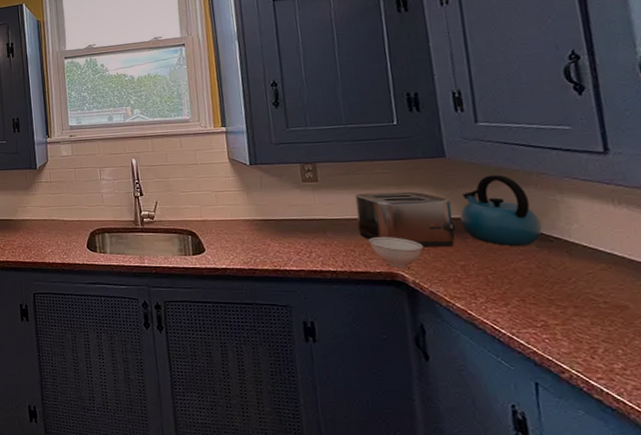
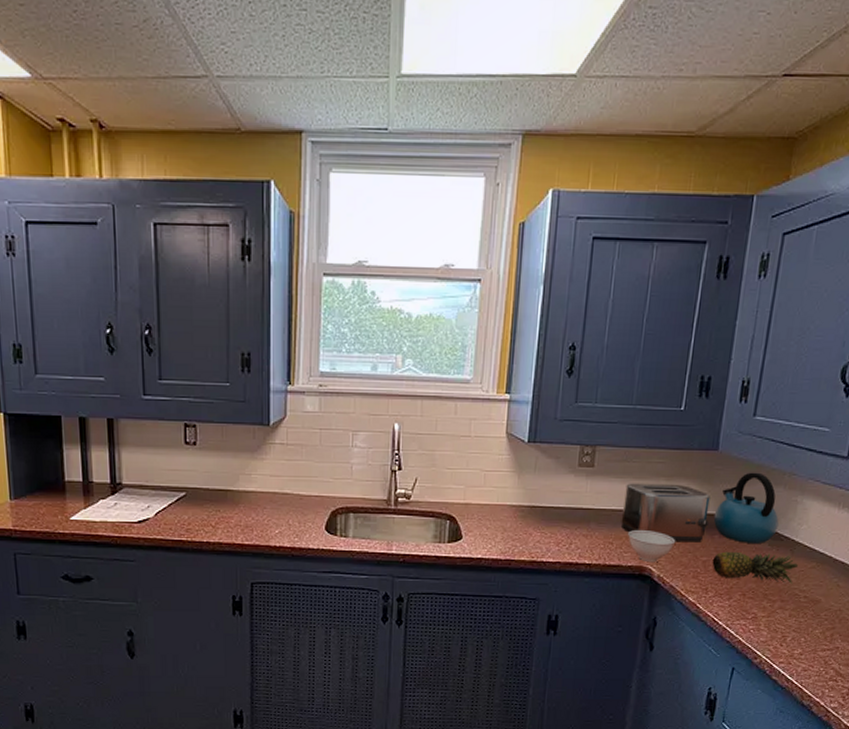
fruit: none [472,254,584,289] -> present [712,551,799,585]

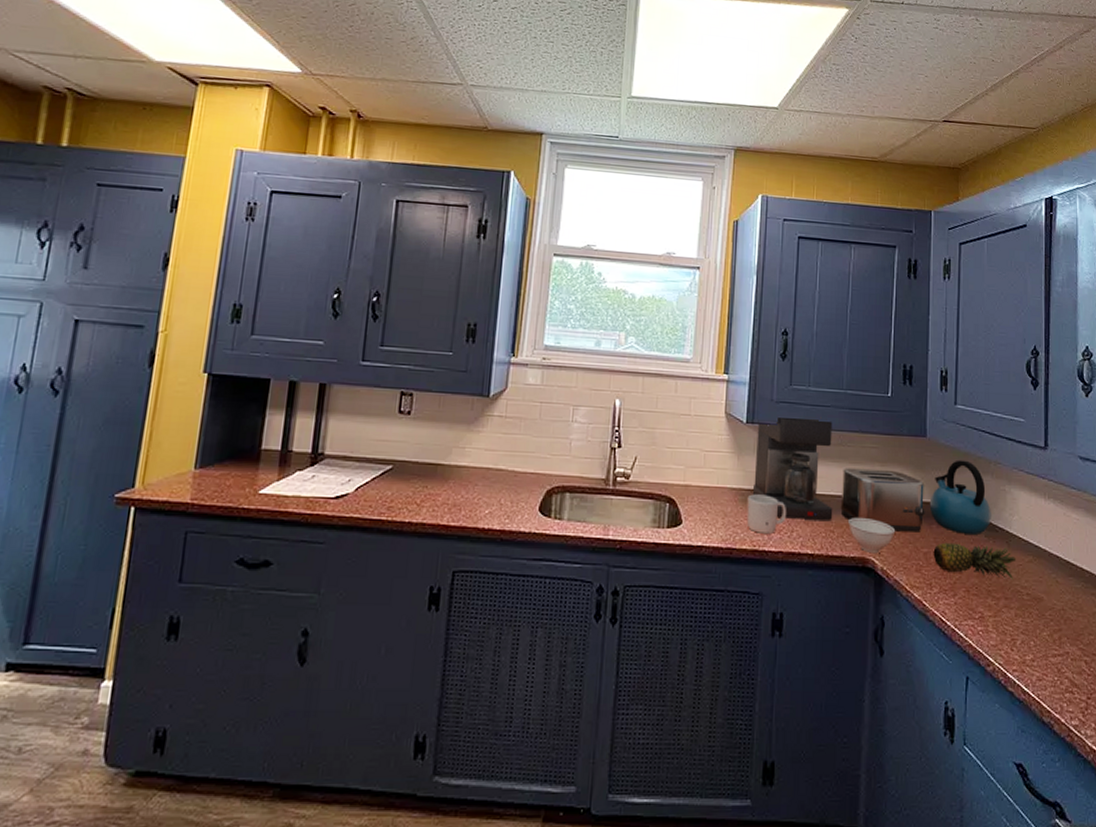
mug: none [525,510,566,546] -> present [746,494,786,534]
coffee maker: none [532,434,619,533] -> present [752,417,833,520]

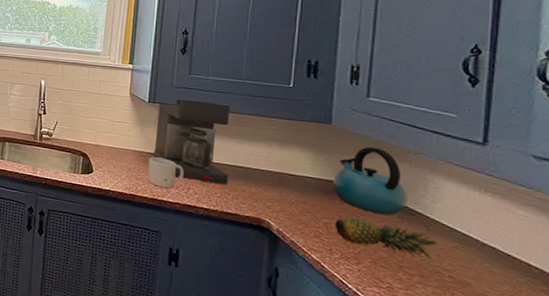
toaster: present [840,468,925,532] -> none [236,143,327,205]
bowl: present [848,517,896,554] -> none [244,185,294,217]

